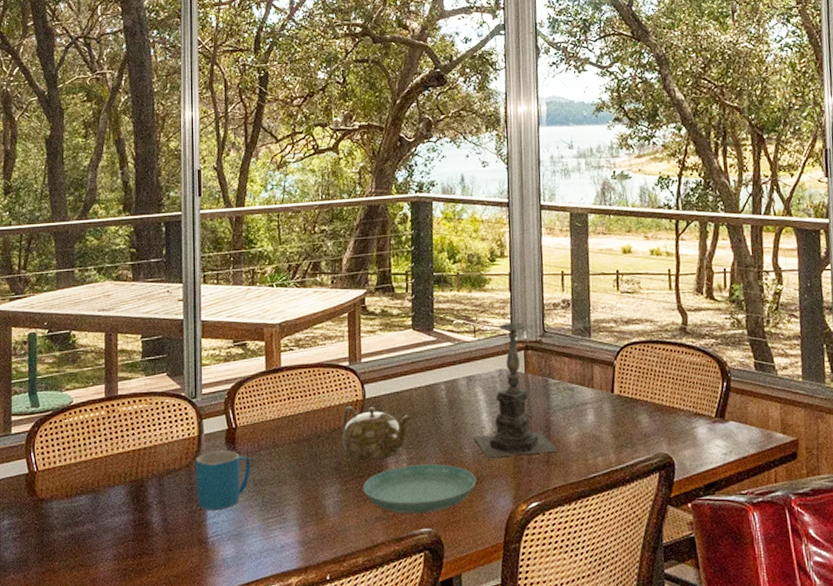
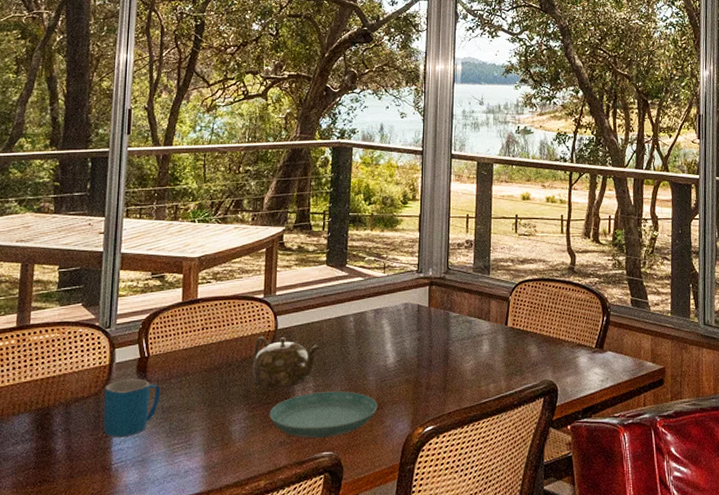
candle holder: present [474,305,558,458] -> none [378,245,454,385]

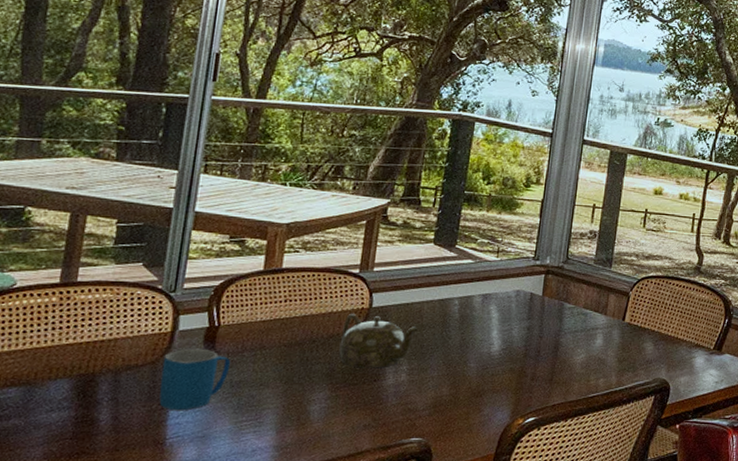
saucer: present [269,391,378,438] -> none [354,376,477,423]

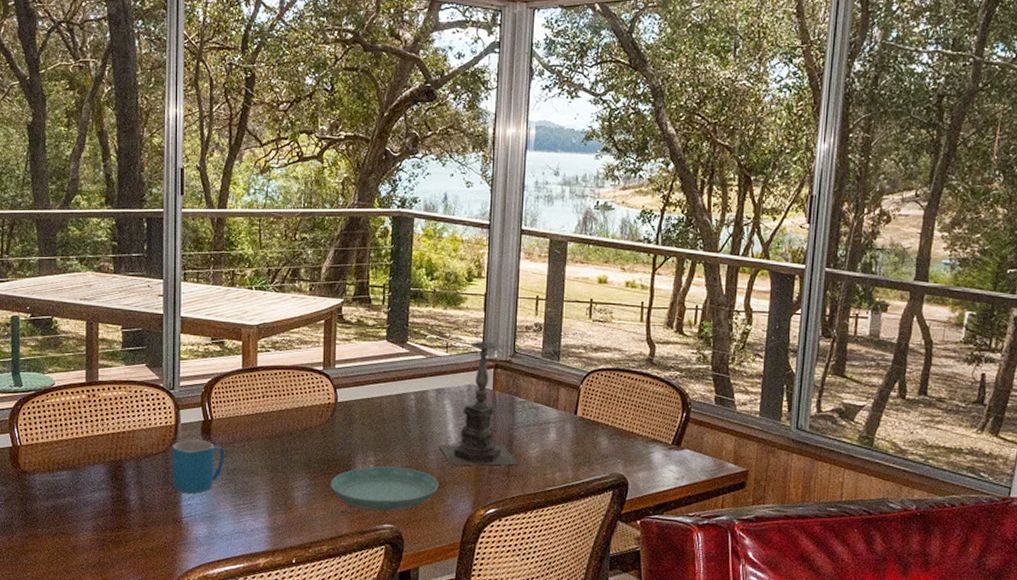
teapot: present [339,314,418,368] -> none [313,409,380,459]
saucer: none [354,376,477,423] -> present [331,466,439,511]
candle holder: none [481,231,563,374] -> present [440,325,518,466]

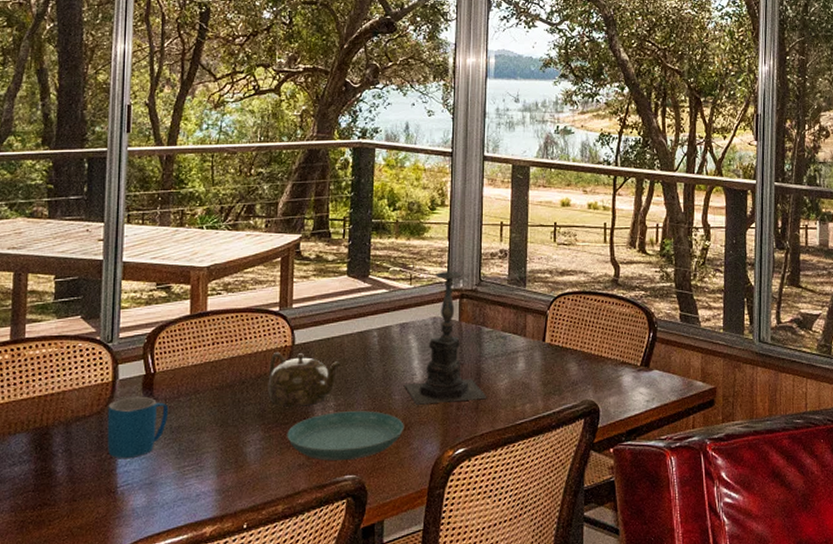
teapot: none [313,409,380,459] -> present [268,353,341,407]

